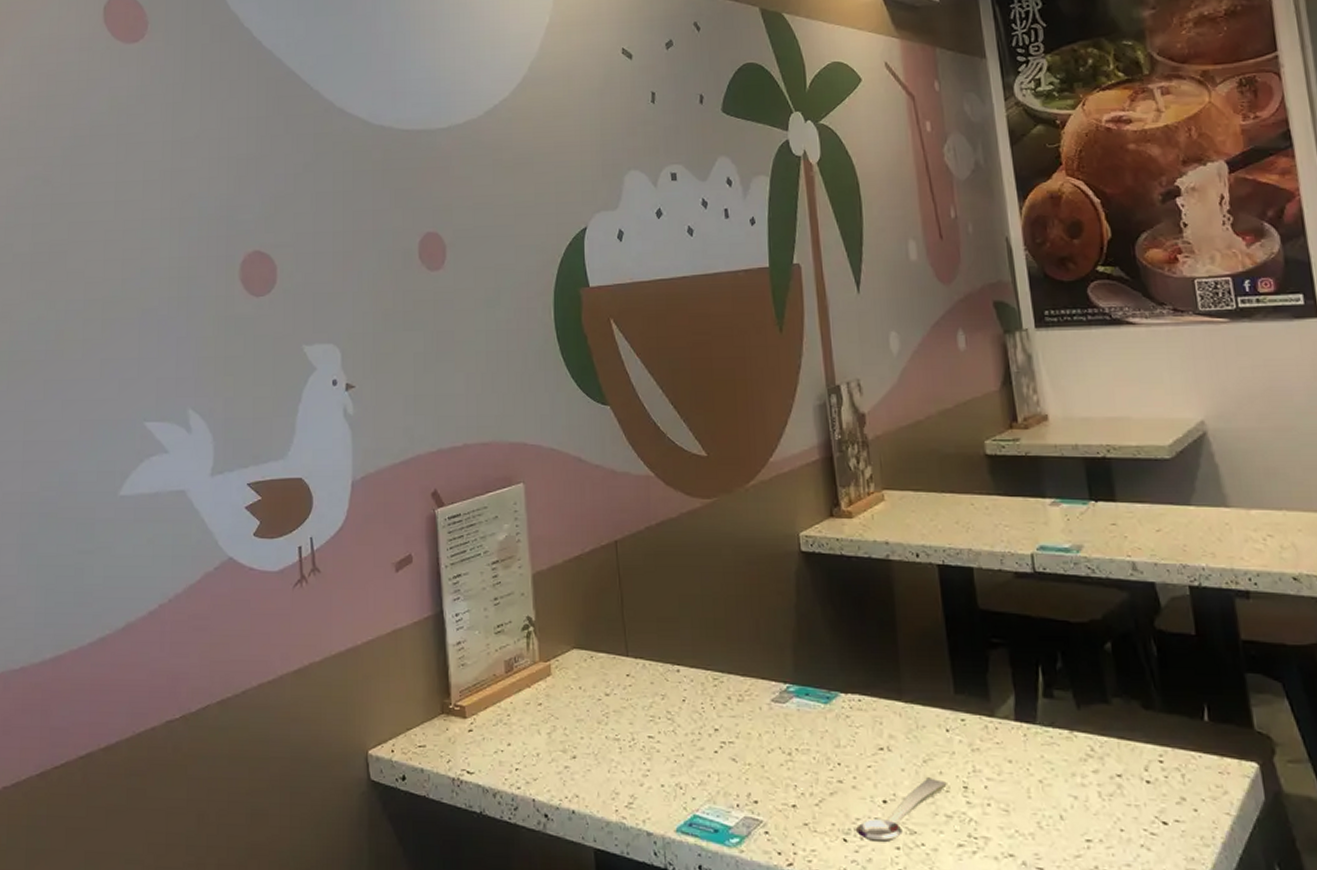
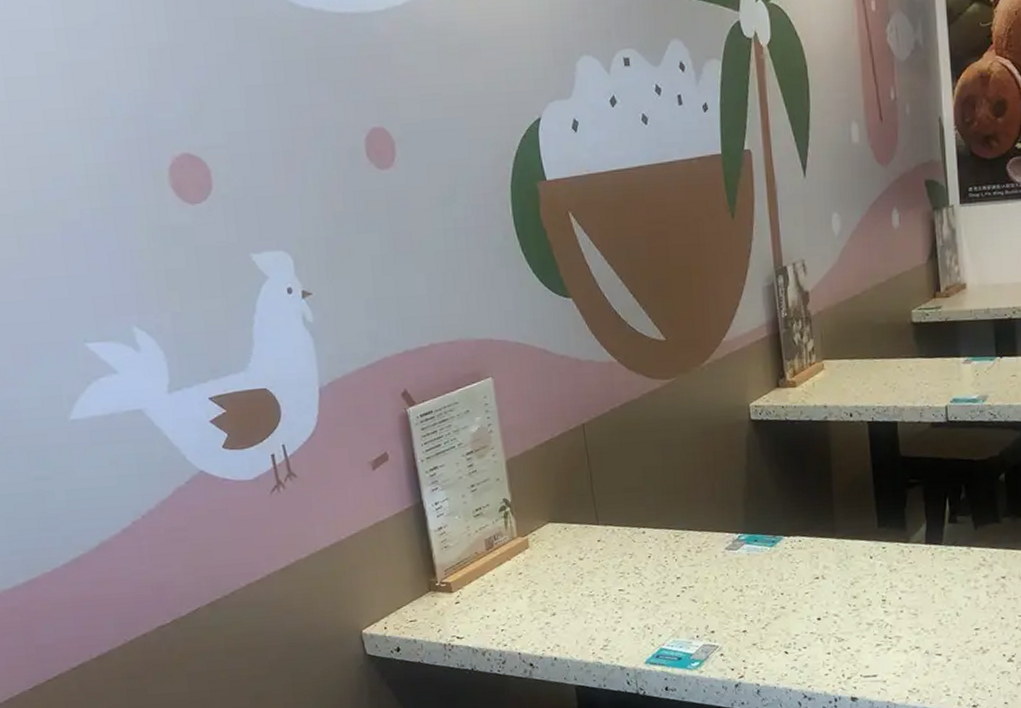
spoon: present [856,777,947,843] -> none [795,596,869,652]

